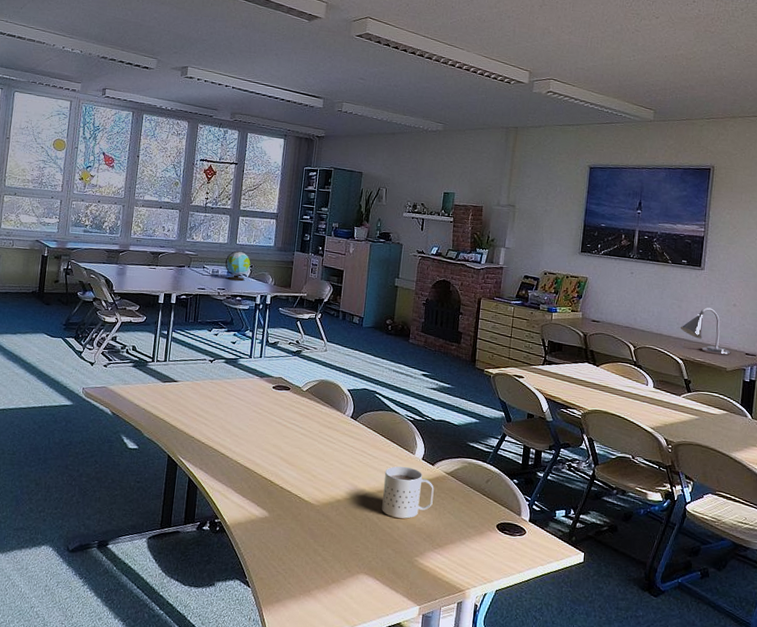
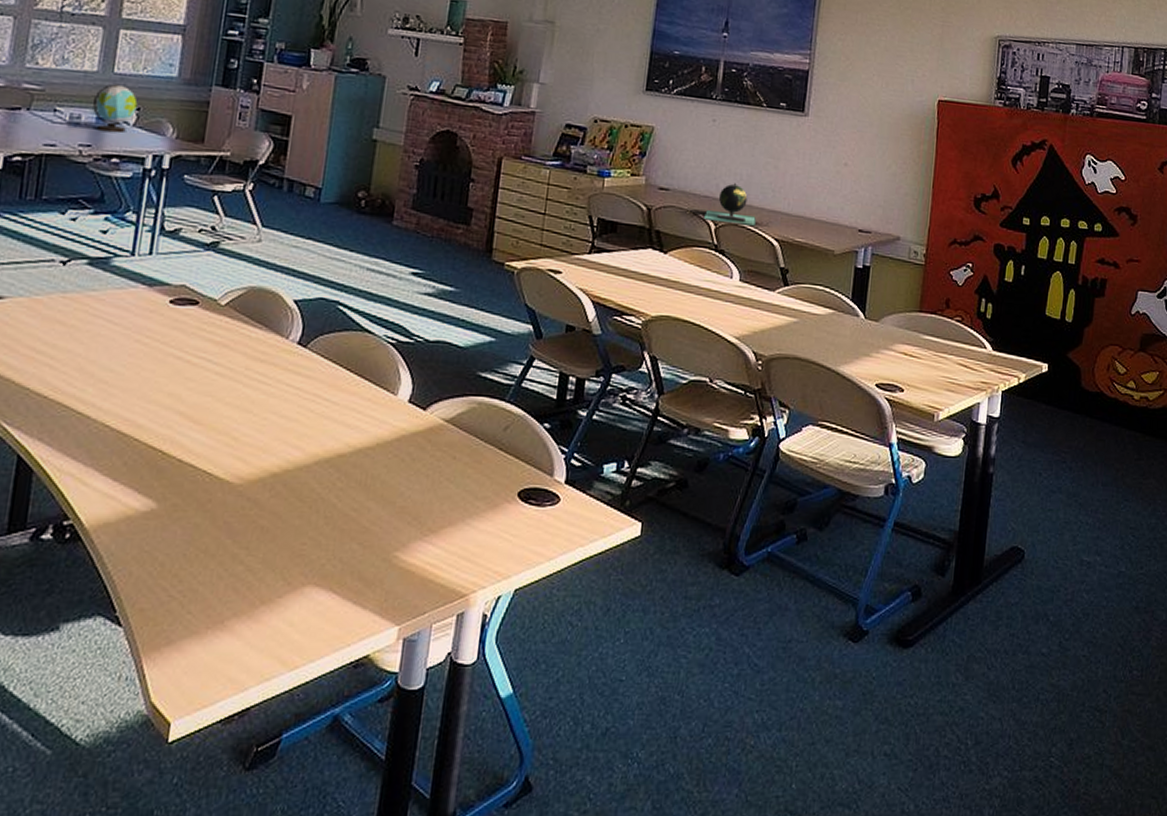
mug: present [382,466,434,519] -> none [343,414,426,496]
globe: none [626,318,665,349] -> present [704,183,756,226]
table lamp: present [680,307,731,356] -> none [775,168,841,233]

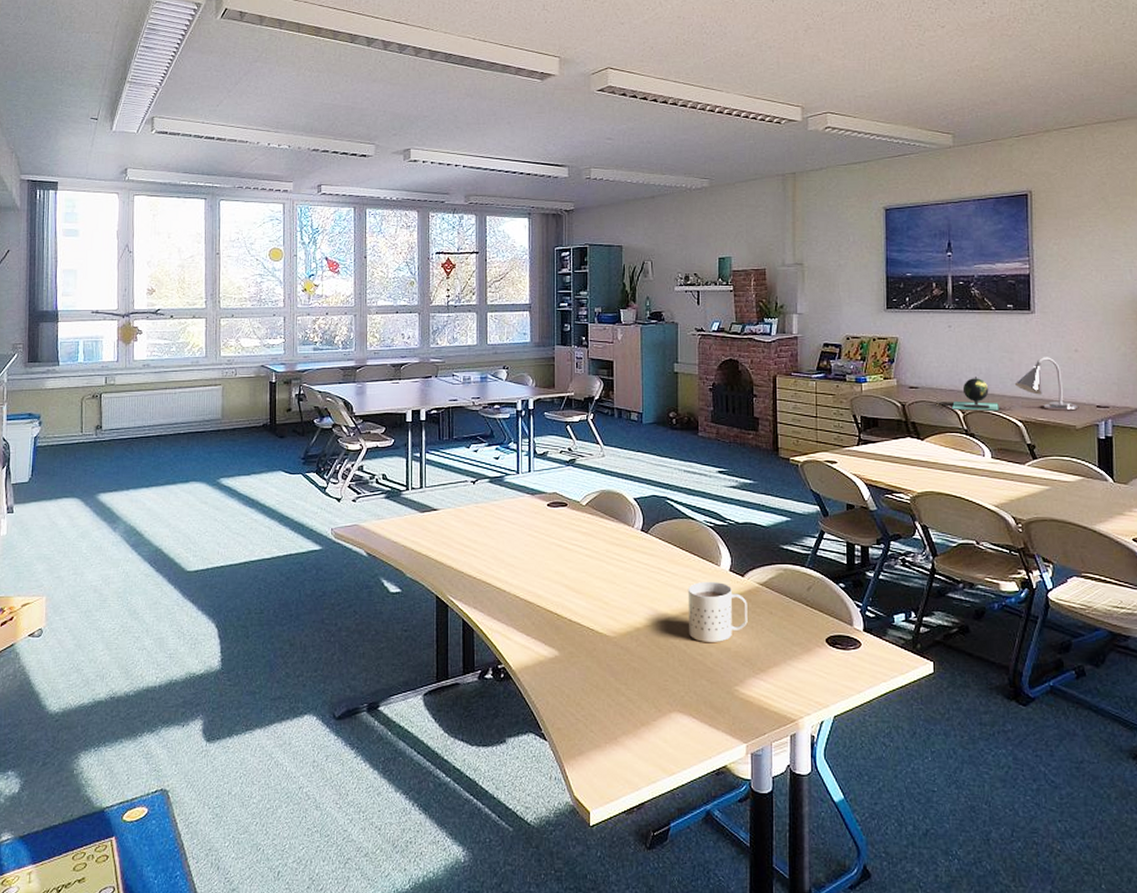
globe: present [92,83,138,133] -> none [476,352,506,387]
mug: none [343,414,426,496] -> present [687,581,748,643]
table lamp: none [775,168,841,233] -> present [1014,357,1079,411]

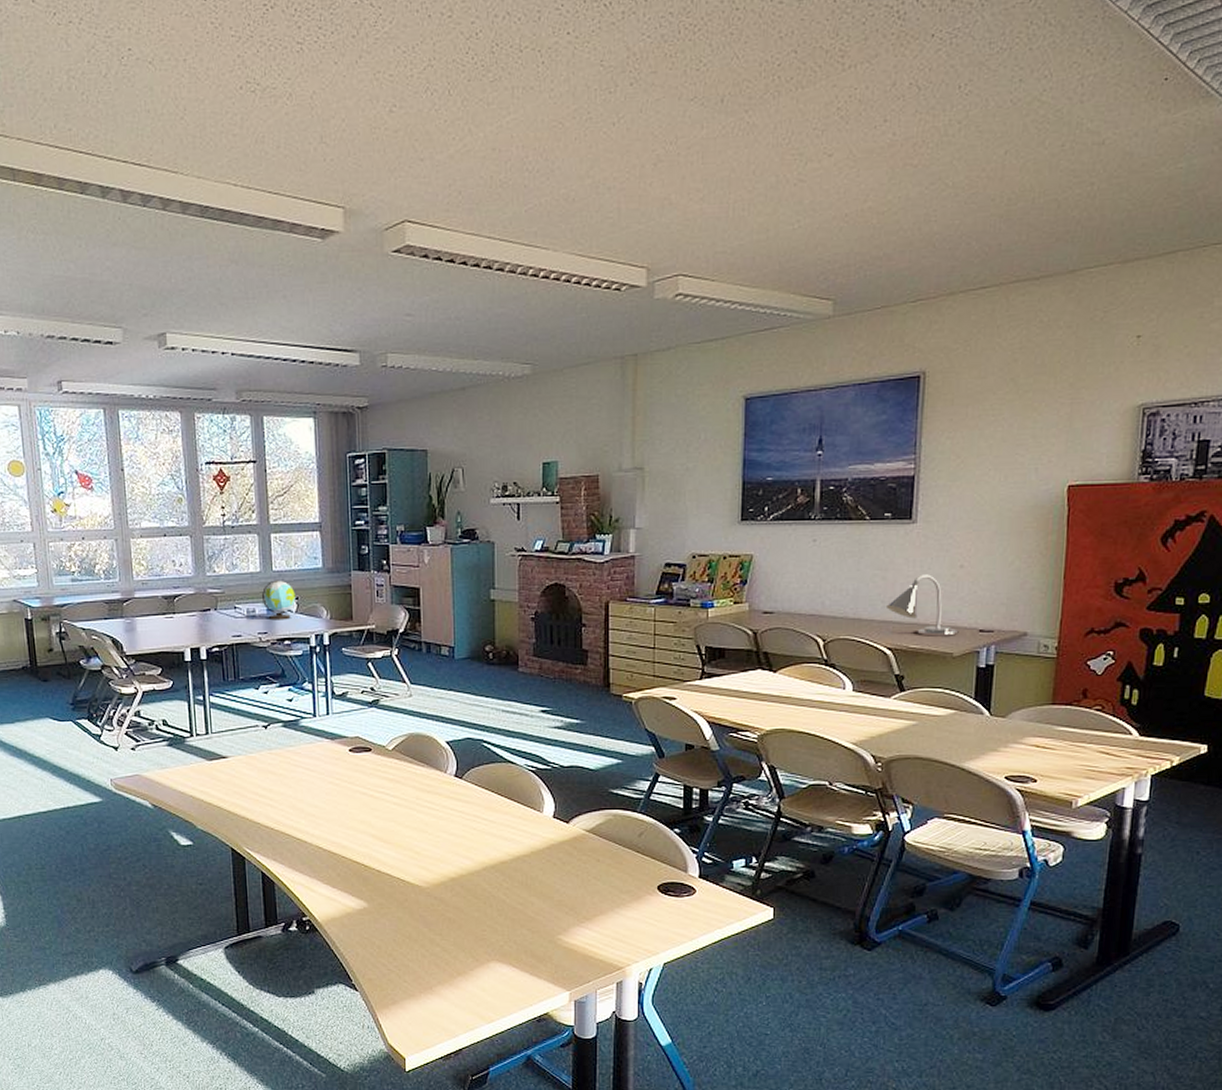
globe: none [476,352,506,387] -> present [261,580,296,621]
mug: present [687,581,748,643] -> none [506,828,573,892]
globe: present [952,377,999,411] -> none [812,599,866,638]

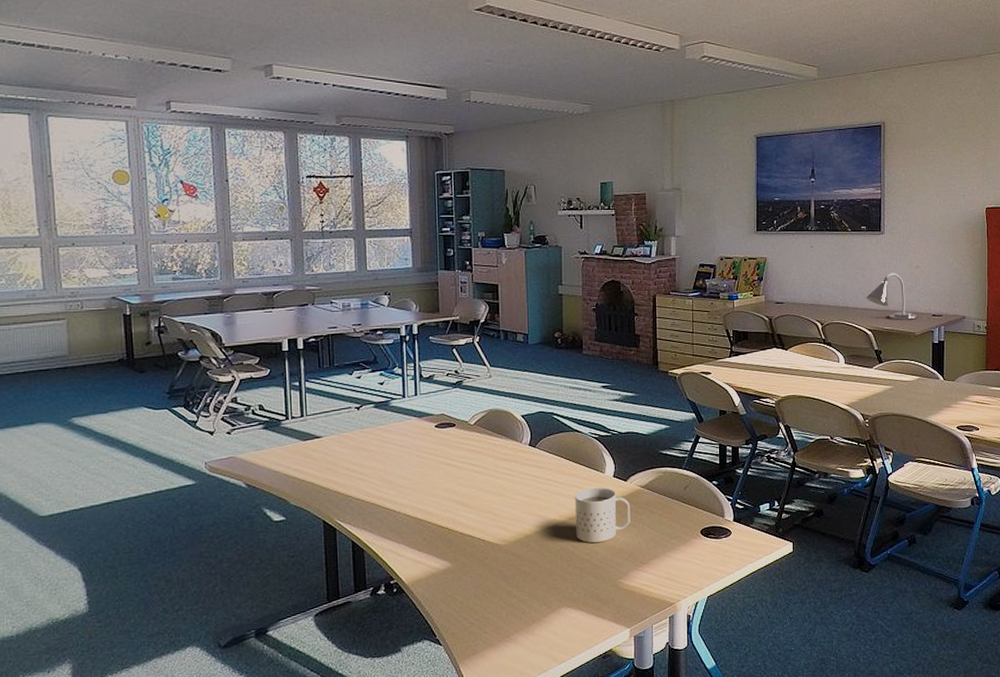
globe: present [261,580,296,621] -> none [356,278,388,314]
mug: none [506,828,573,892] -> present [574,487,630,543]

